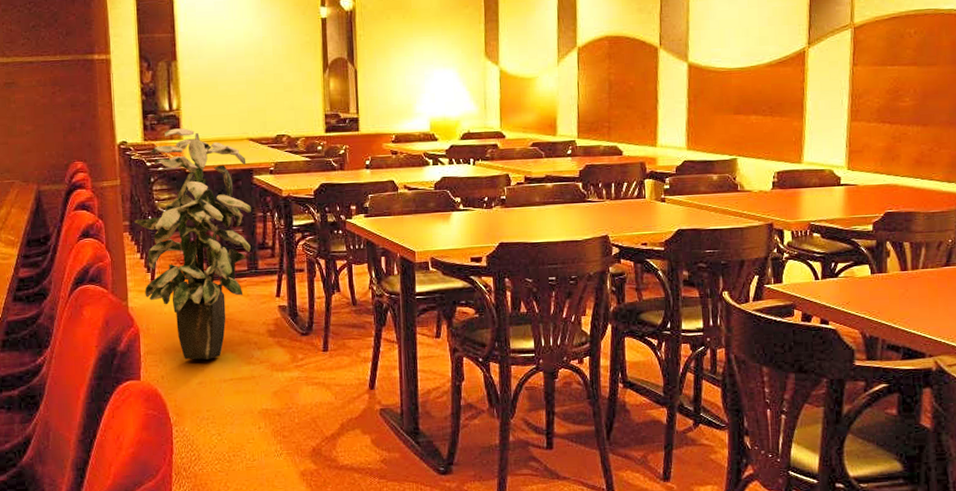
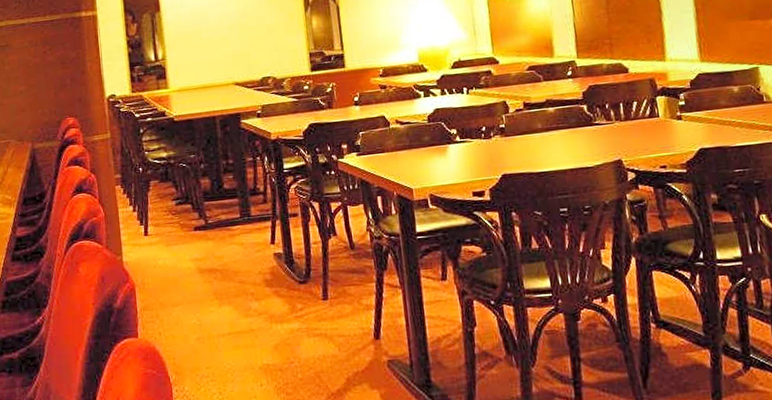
indoor plant: present [134,128,251,360] -> none [126,77,242,314]

